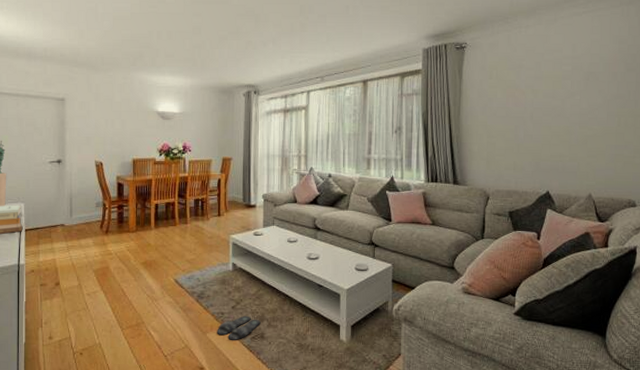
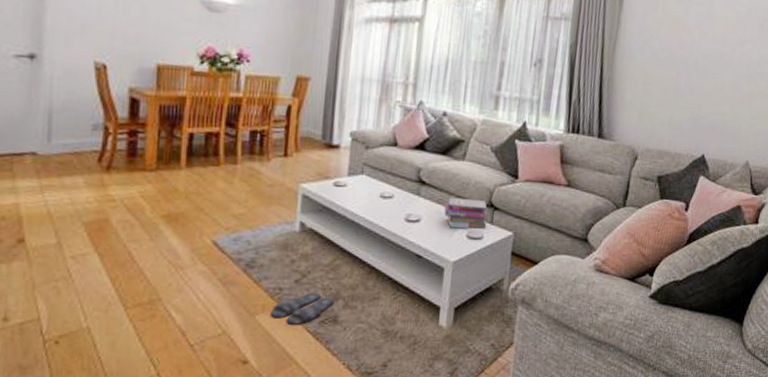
books: none [336,238,370,263] -> present [444,197,487,229]

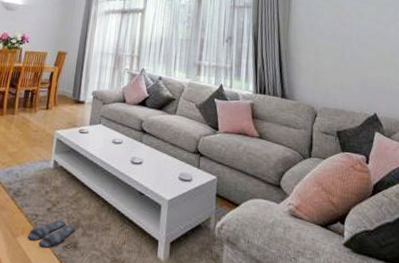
books: present [444,197,487,229] -> none [160,144,195,172]

